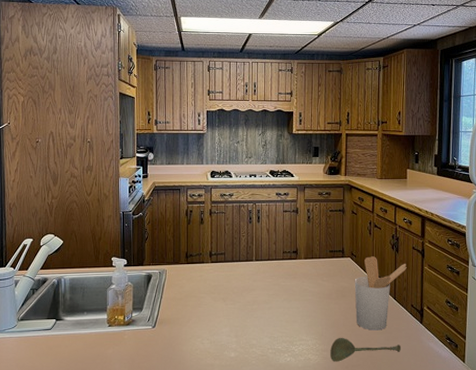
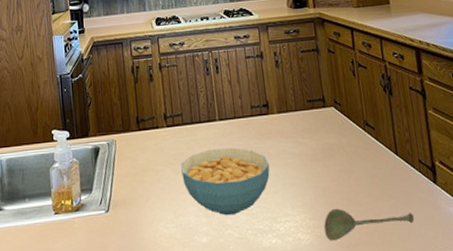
cereal bowl: none [220,283,293,337] -> present [181,147,270,216]
utensil holder: present [354,256,407,330] -> none [342,103,406,197]

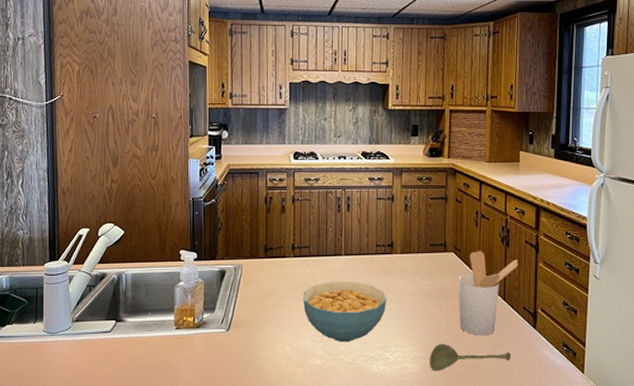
utensil holder: none [342,103,406,197] -> present [458,251,518,336]

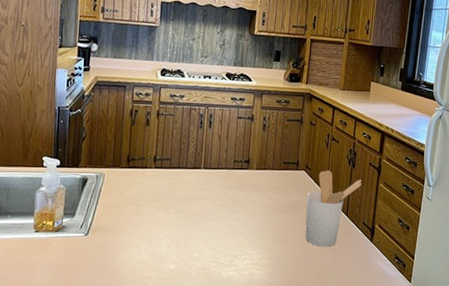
cereal bowl: present [303,281,387,343] -> none [161,192,241,250]
soupspoon: present [430,343,512,371] -> none [275,252,349,278]

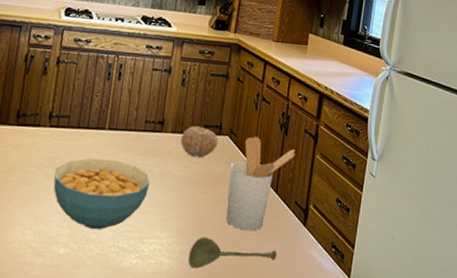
cereal bowl: none [161,192,241,250] -> present [53,158,150,230]
fruit: none [265,163,296,190] -> present [181,126,218,158]
soupspoon: none [275,252,349,278] -> present [188,236,277,269]

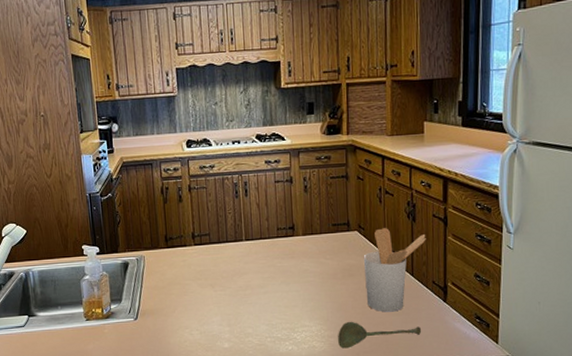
cereal bowl: present [53,158,150,230] -> none [207,265,292,326]
fruit: present [181,126,218,158] -> none [313,226,348,254]

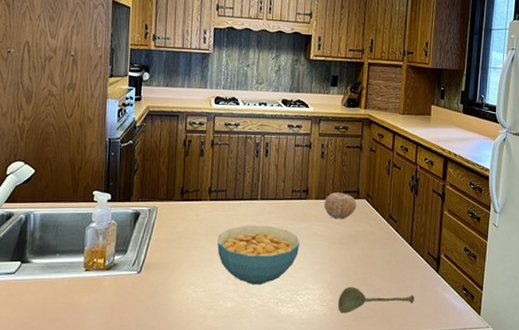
cereal bowl: none [207,265,292,326] -> present [217,225,300,285]
fruit: none [313,226,348,254] -> present [324,192,357,220]
utensil holder: present [363,228,426,312] -> none [368,198,426,280]

